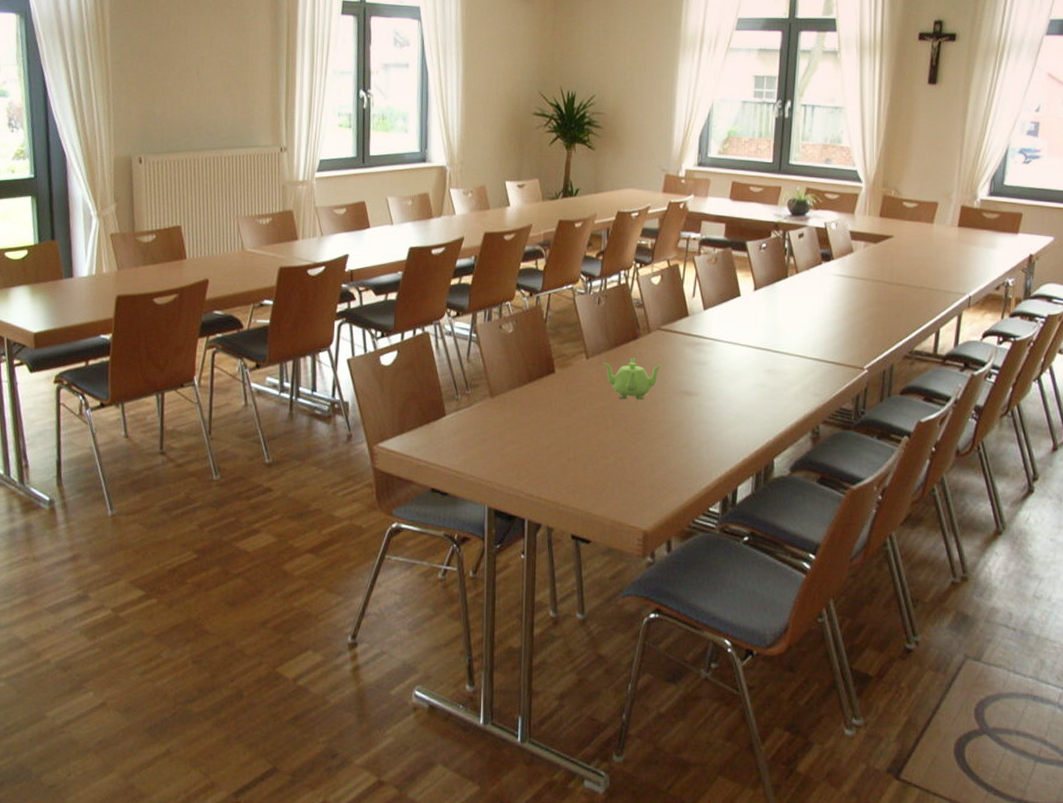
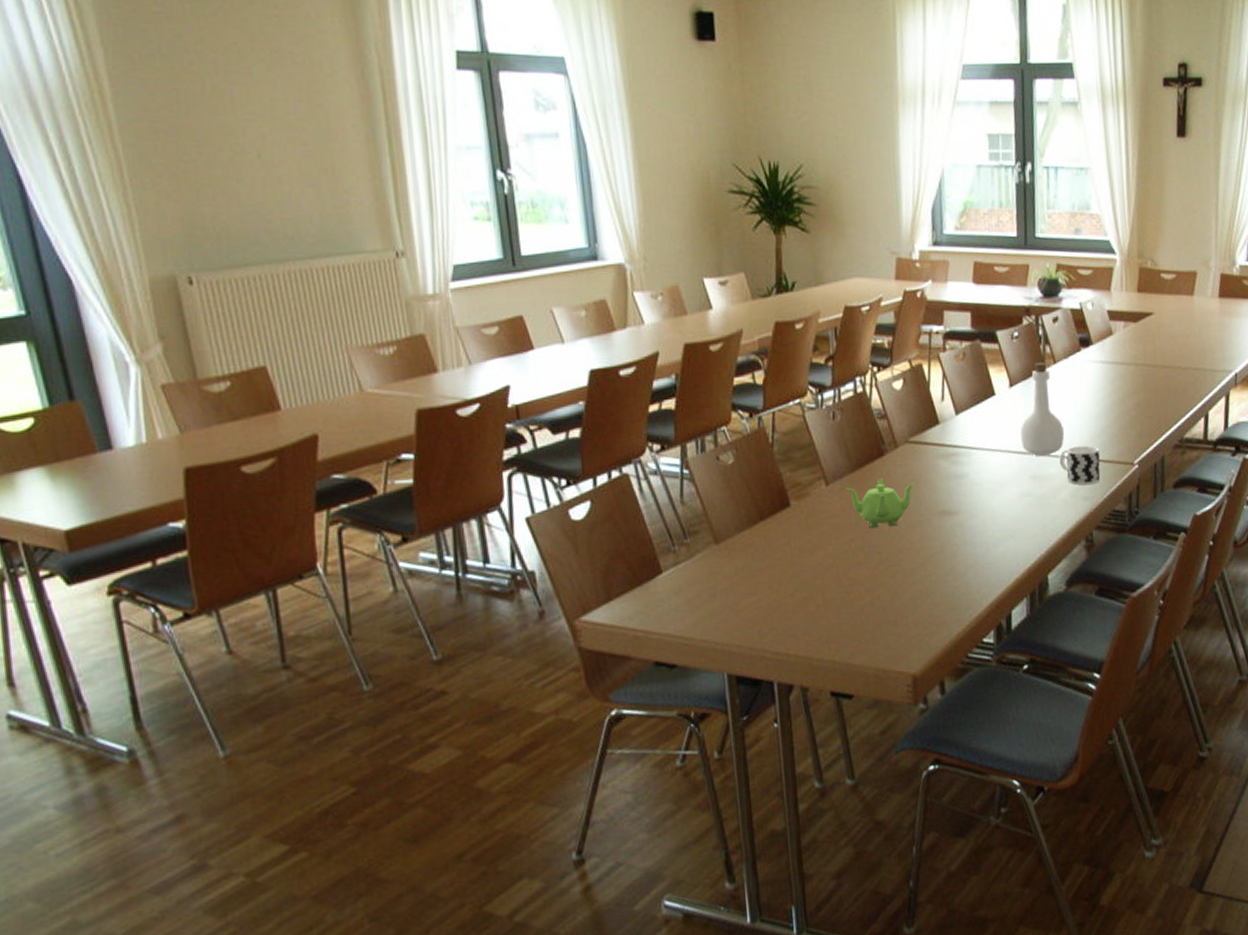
bottle: none [760,271,801,354] -> present [1020,362,1065,457]
cup: none [794,348,833,382] -> present [1059,446,1100,485]

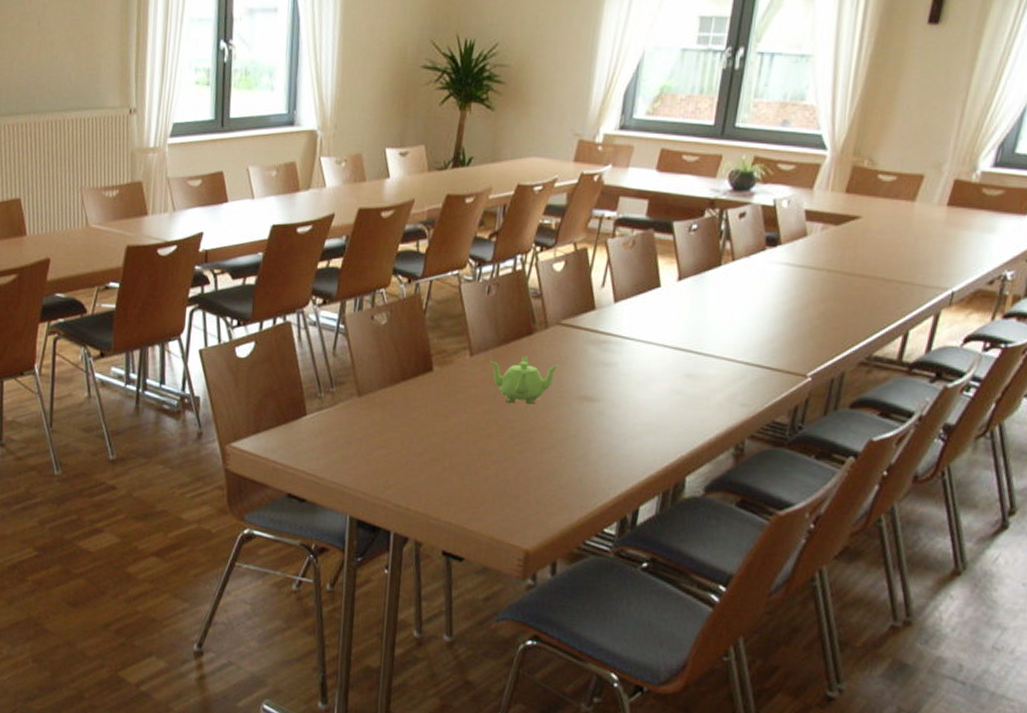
bottle: present [1020,362,1065,457] -> none [680,258,732,356]
cup: present [1059,446,1100,485] -> none [719,349,769,391]

